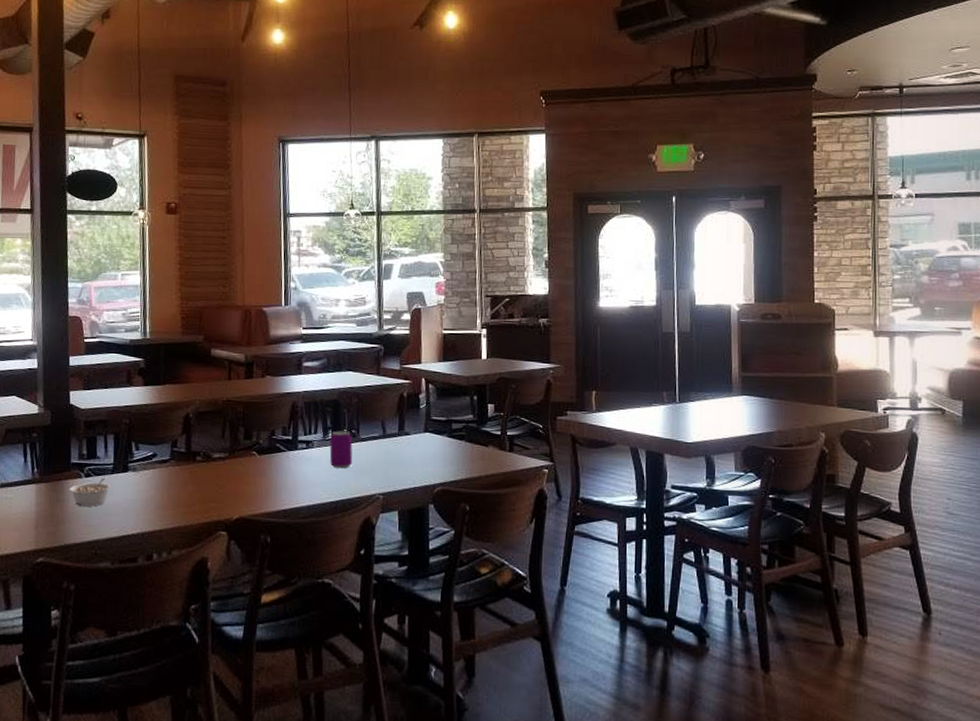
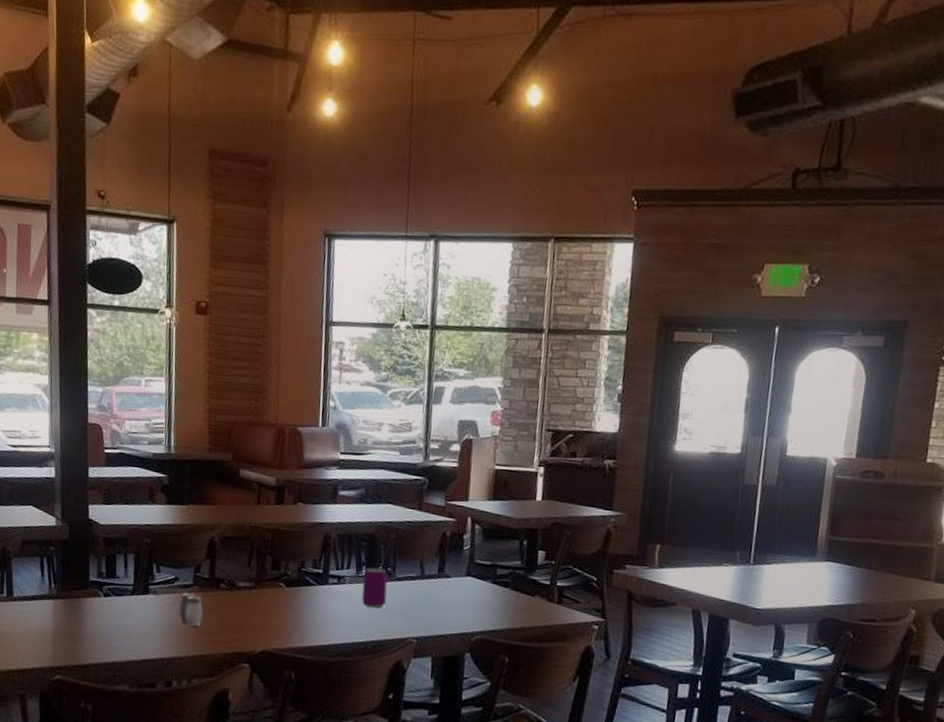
legume: present [69,477,112,507] -> none [87,598,131,628]
salt and pepper shaker: none [158,468,181,500] -> present [179,593,203,627]

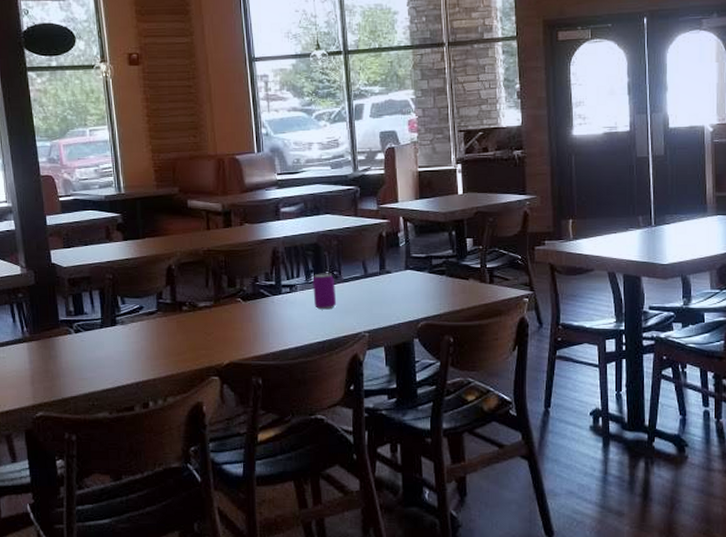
salt and pepper shaker: present [179,593,203,627] -> none [147,319,170,349]

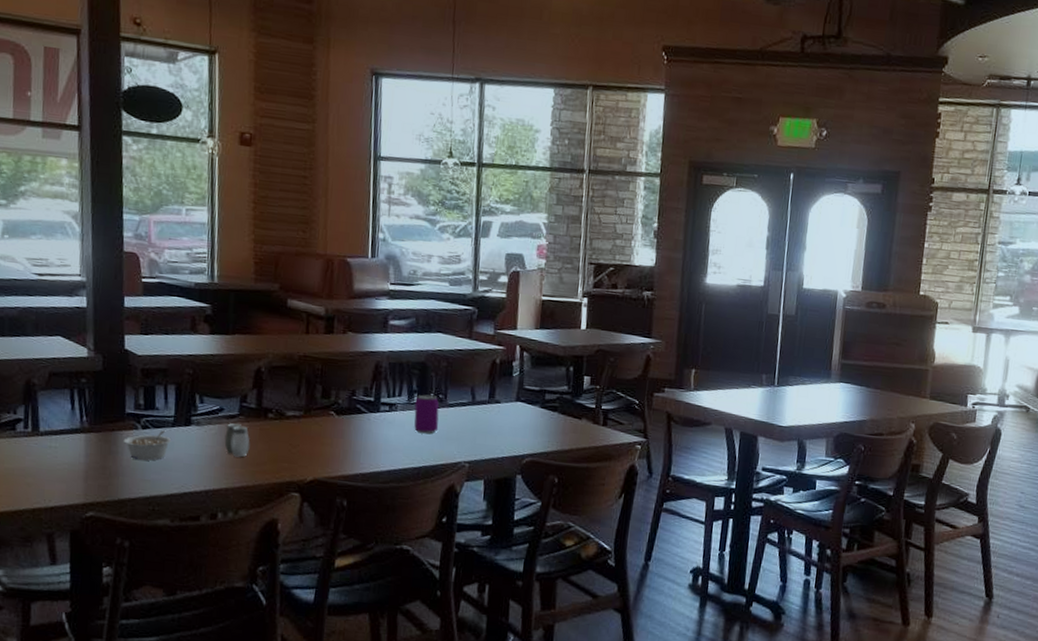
legume: none [60,332,102,361] -> present [123,430,172,461]
salt and pepper shaker: none [147,319,170,349] -> present [224,423,250,457]

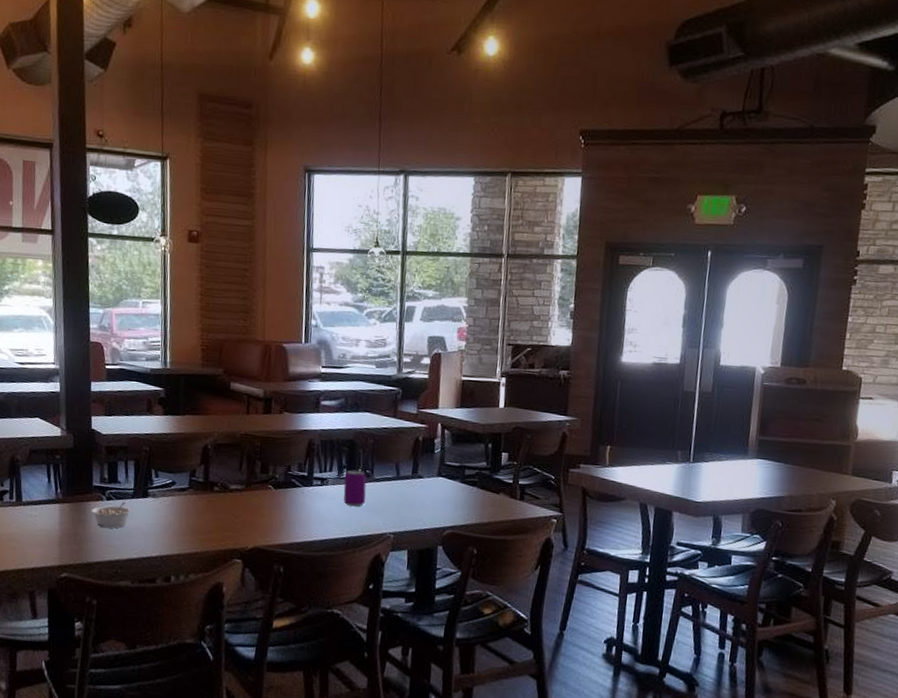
salt and pepper shaker: present [224,423,250,457] -> none [176,495,199,527]

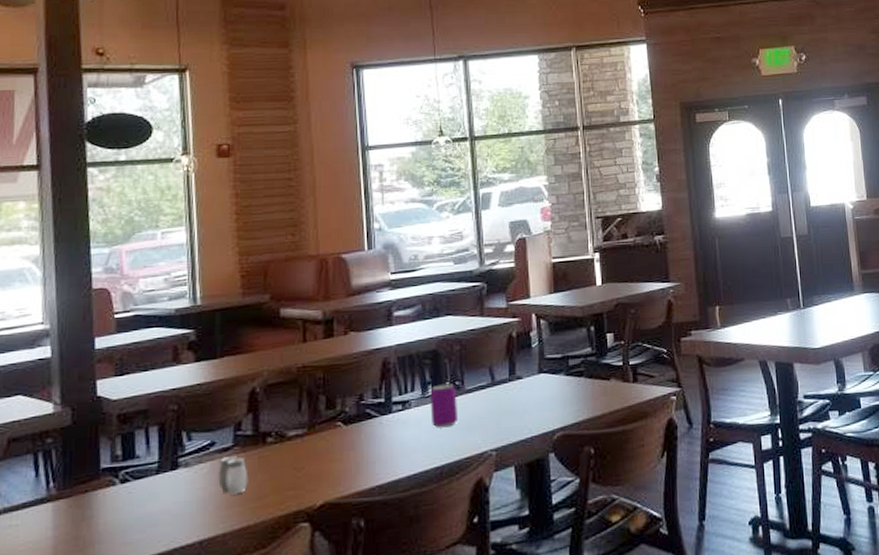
legume: present [91,501,132,529] -> none [99,480,157,521]
salt and pepper shaker: none [176,495,199,527] -> present [218,456,248,495]

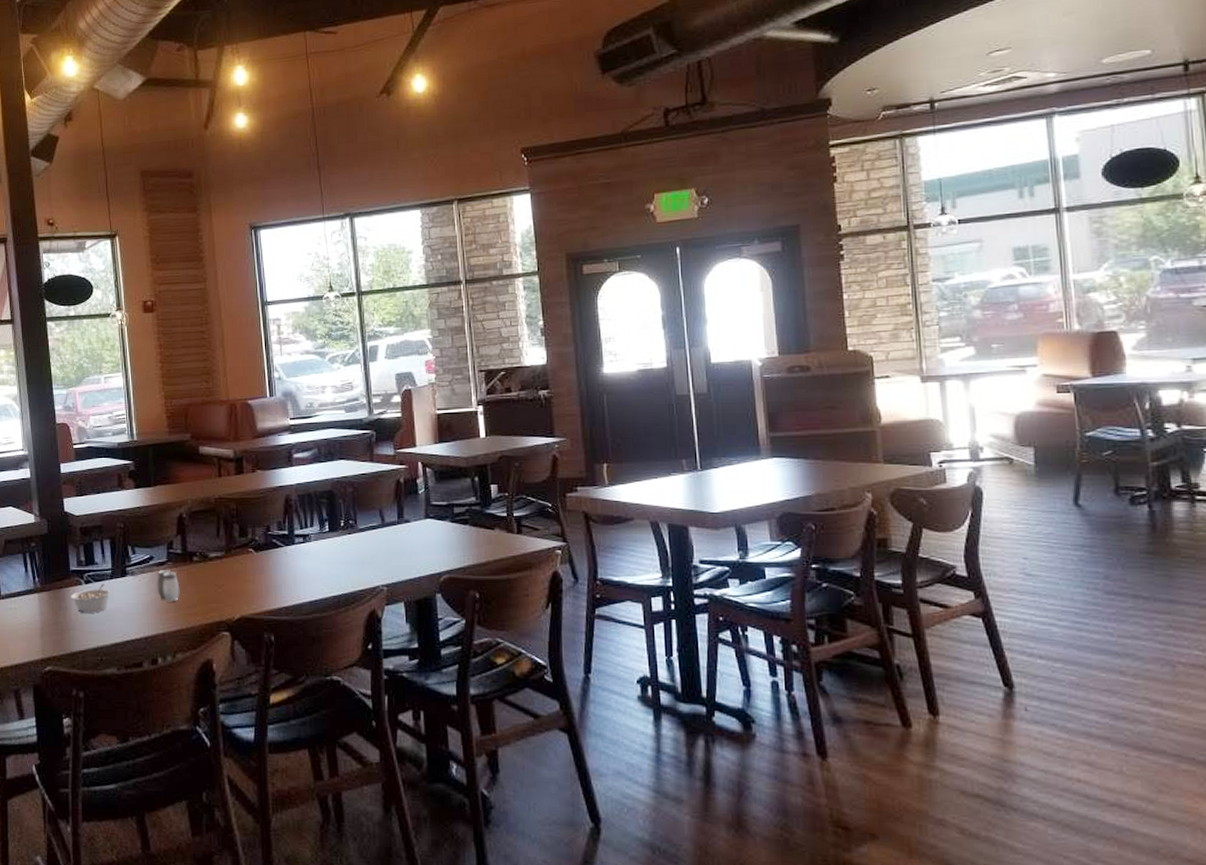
legume: none [99,480,157,521] -> present [70,583,112,613]
beverage can: present [430,383,459,428] -> none [327,522,353,561]

